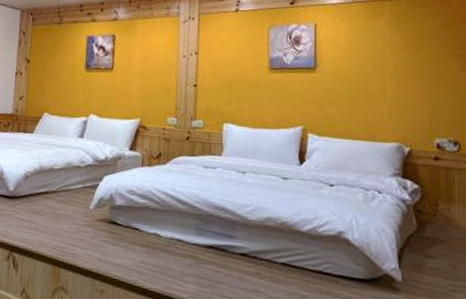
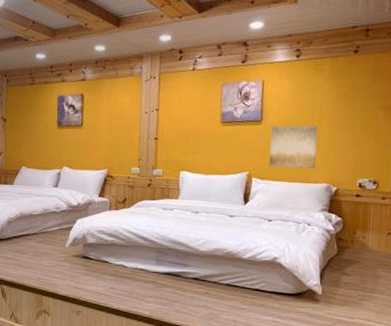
wall art: none [327,74,382,125] -> present [269,125,318,169]

